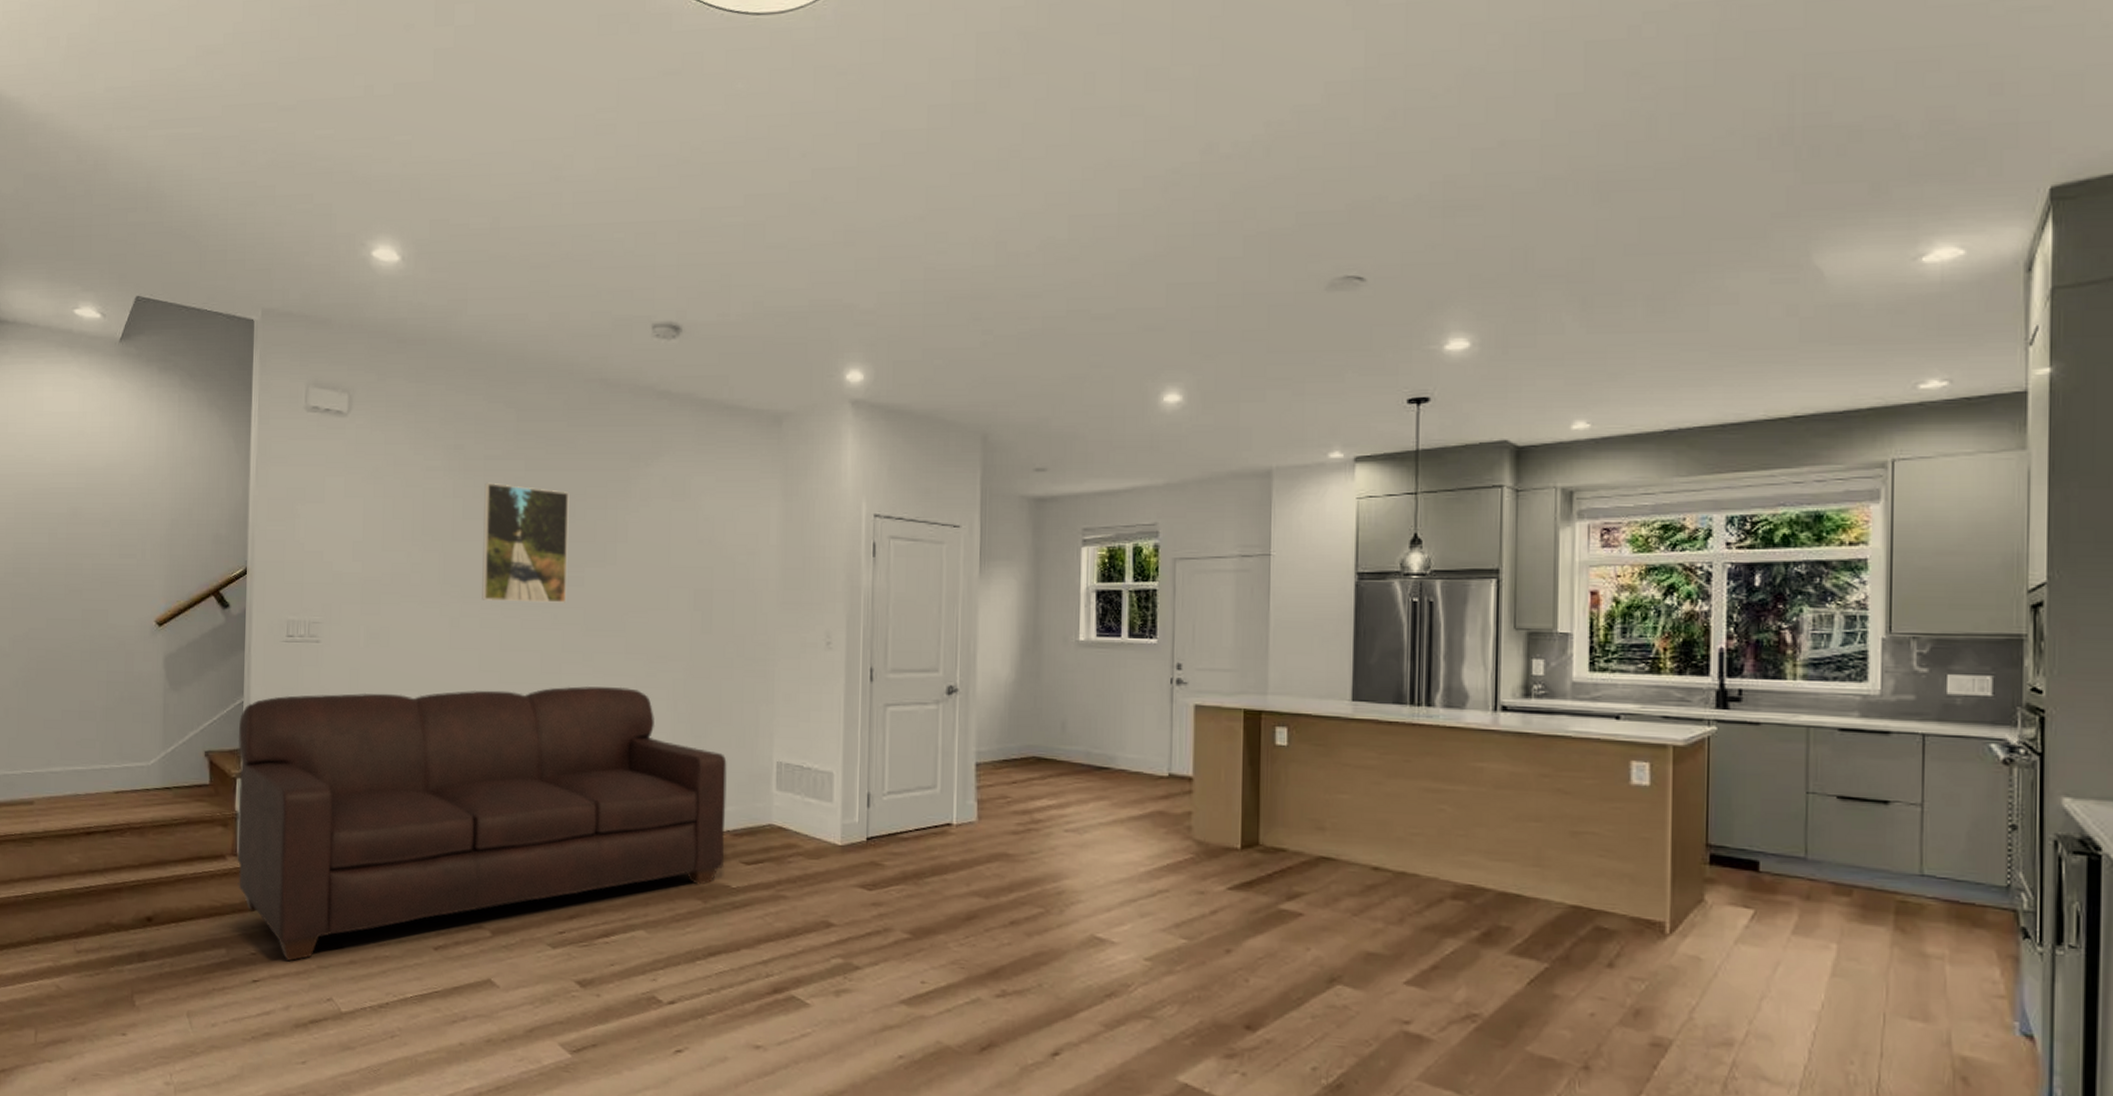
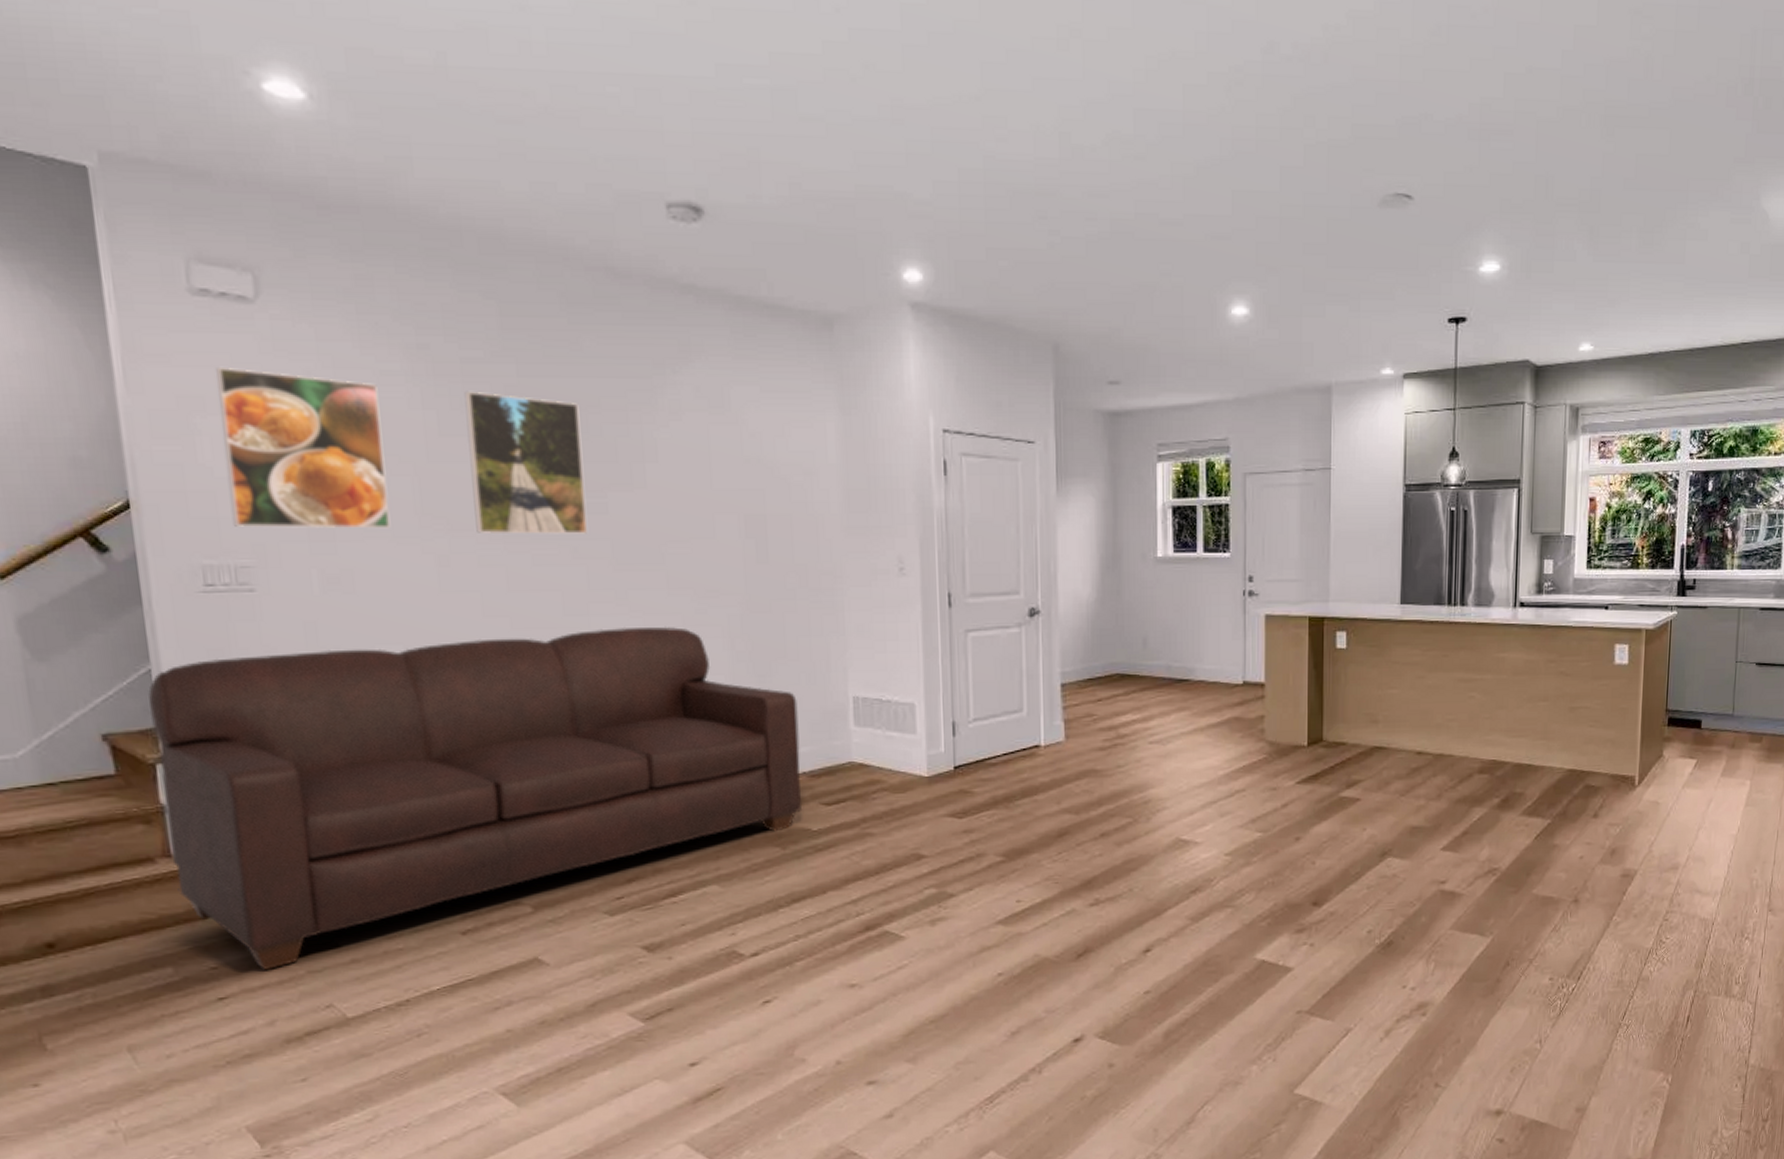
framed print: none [312,465,423,595] -> present [216,366,391,529]

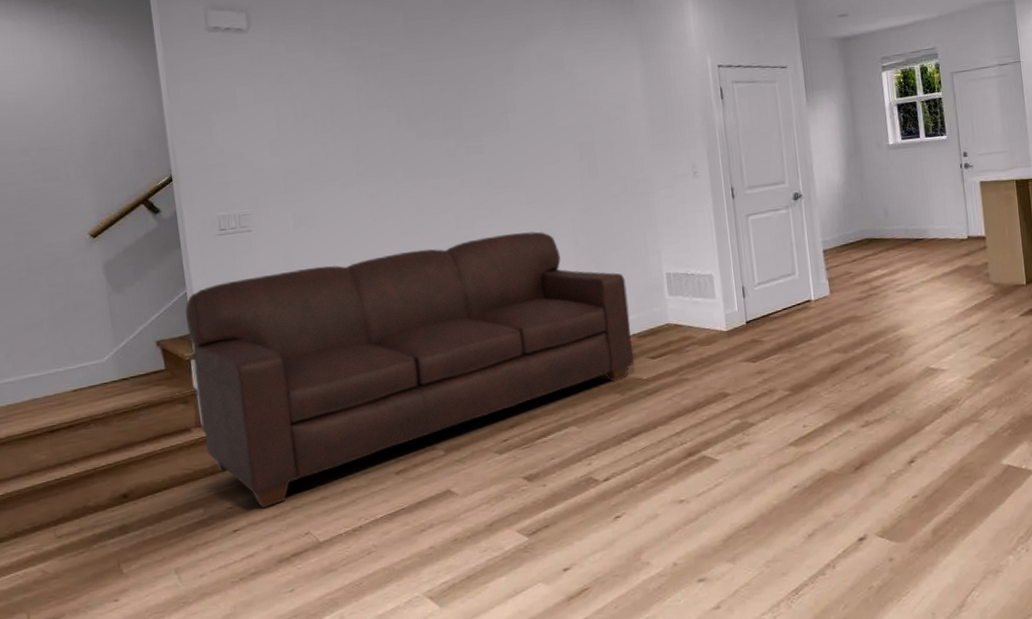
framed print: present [216,366,391,529] -> none [224,77,339,187]
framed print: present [464,390,588,535] -> none [383,75,471,176]

